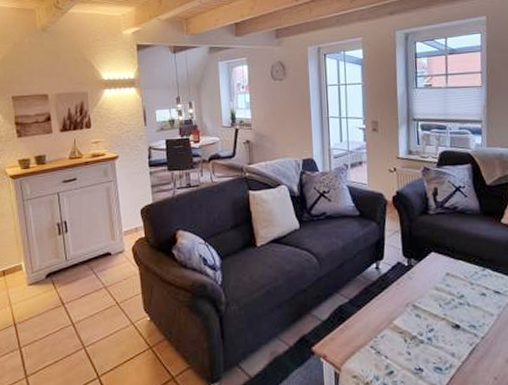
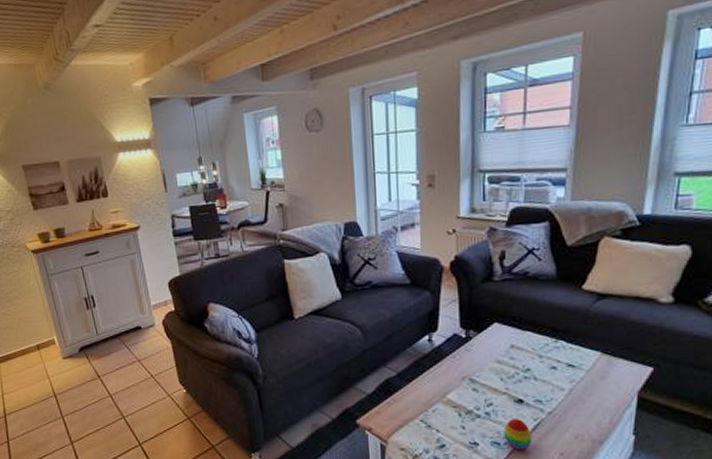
decorative egg: none [444,343,469,376] -> present [504,418,532,451]

